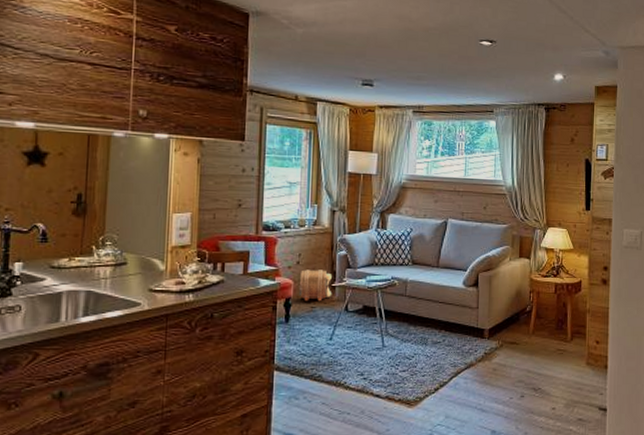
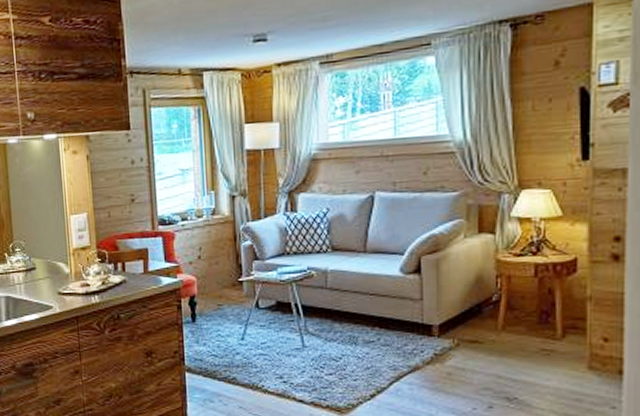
pouch: present [300,269,332,302] -> none [203,263,240,299]

